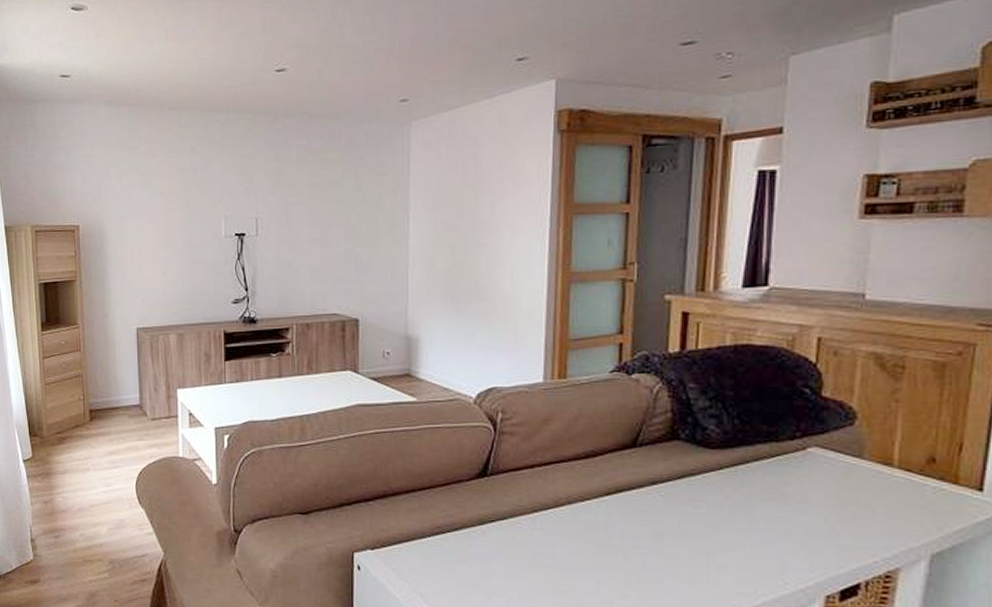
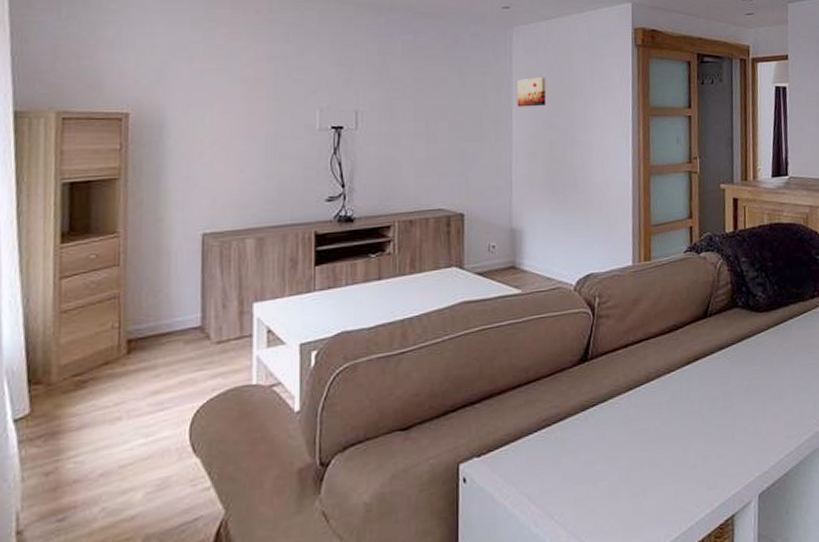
wall art: none [414,175,448,209] -> present [516,77,547,107]

